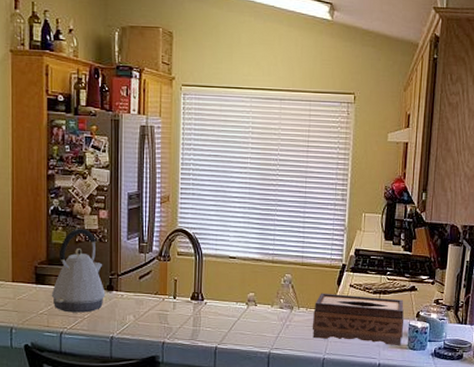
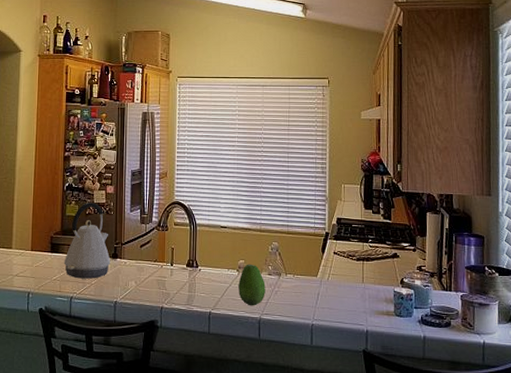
fruit: none [247,297,276,341] -> present [238,264,265,306]
tissue box: present [313,293,405,346] -> none [300,260,389,313]

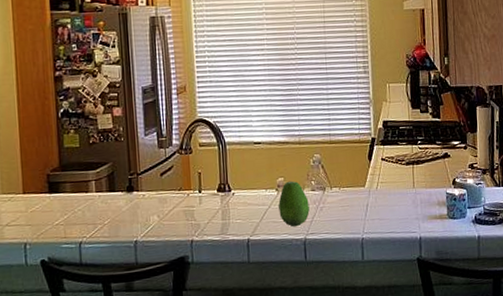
kettle: present [64,202,111,279] -> none [66,129,126,220]

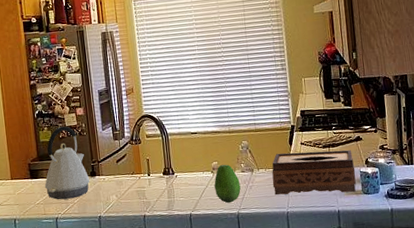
kettle: none [66,129,126,220] -> present [44,126,90,200]
tissue box: none [347,168,441,219] -> present [272,150,356,195]

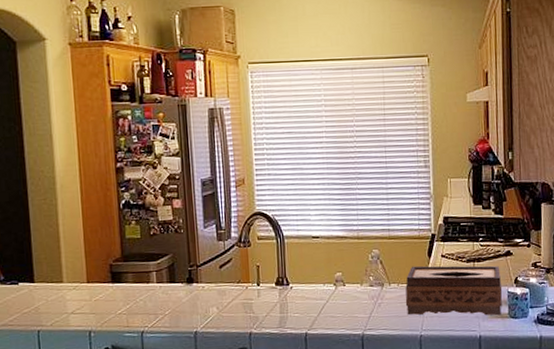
kettle: present [44,126,90,200] -> none [128,220,186,310]
fruit: present [214,164,241,203] -> none [336,276,368,323]

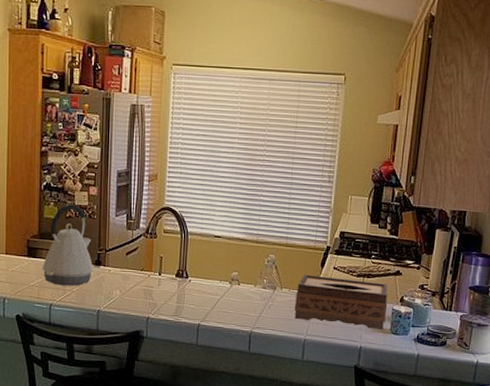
kettle: none [128,220,186,310] -> present [42,204,94,286]

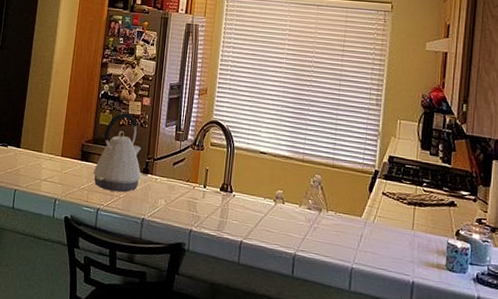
tissue box: present [294,274,388,330] -> none [341,198,442,266]

